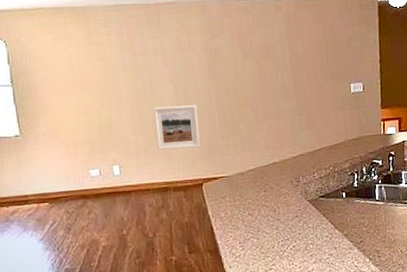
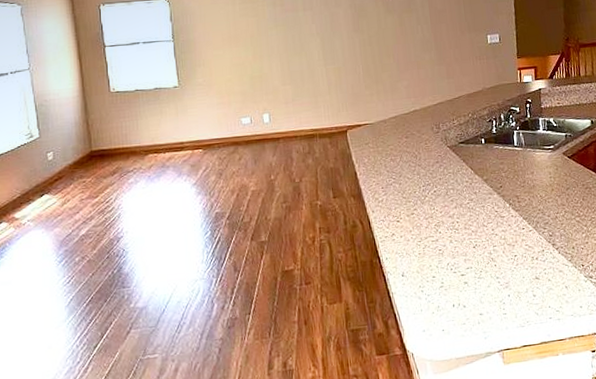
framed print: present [153,105,200,150] -> none [302,57,345,99]

